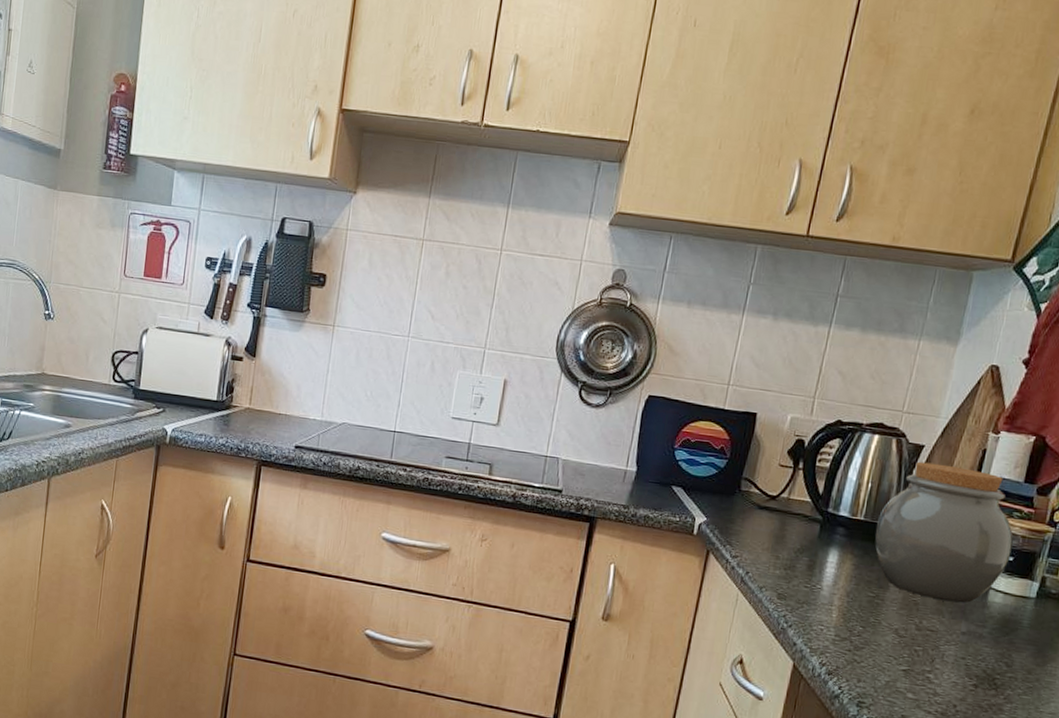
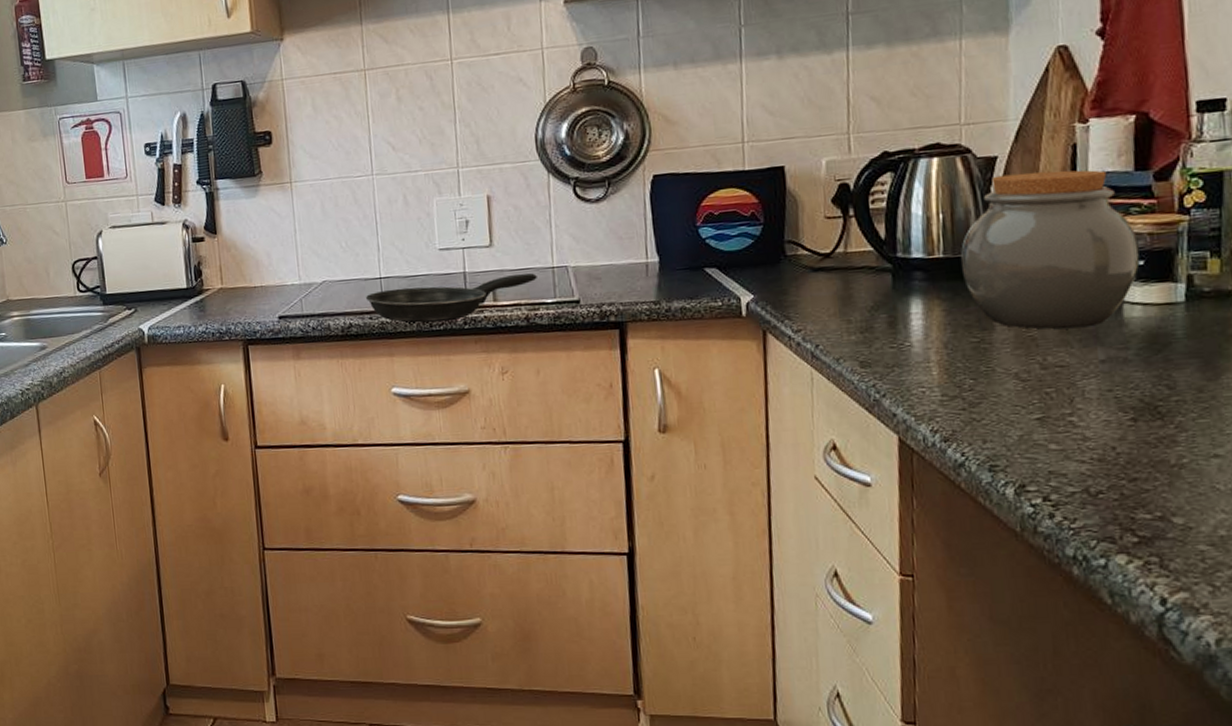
frying pan: none [378,443,531,485] -> present [366,273,537,324]

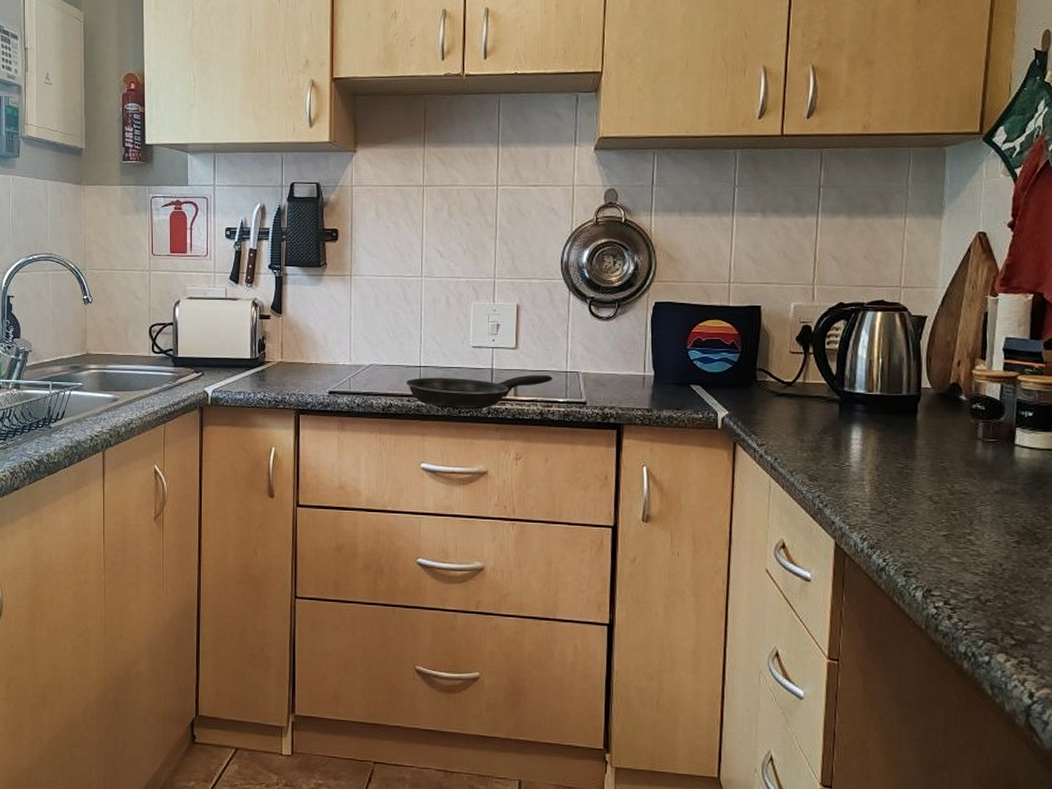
jar: present [960,170,1140,329] -> none [893,332,1030,463]

